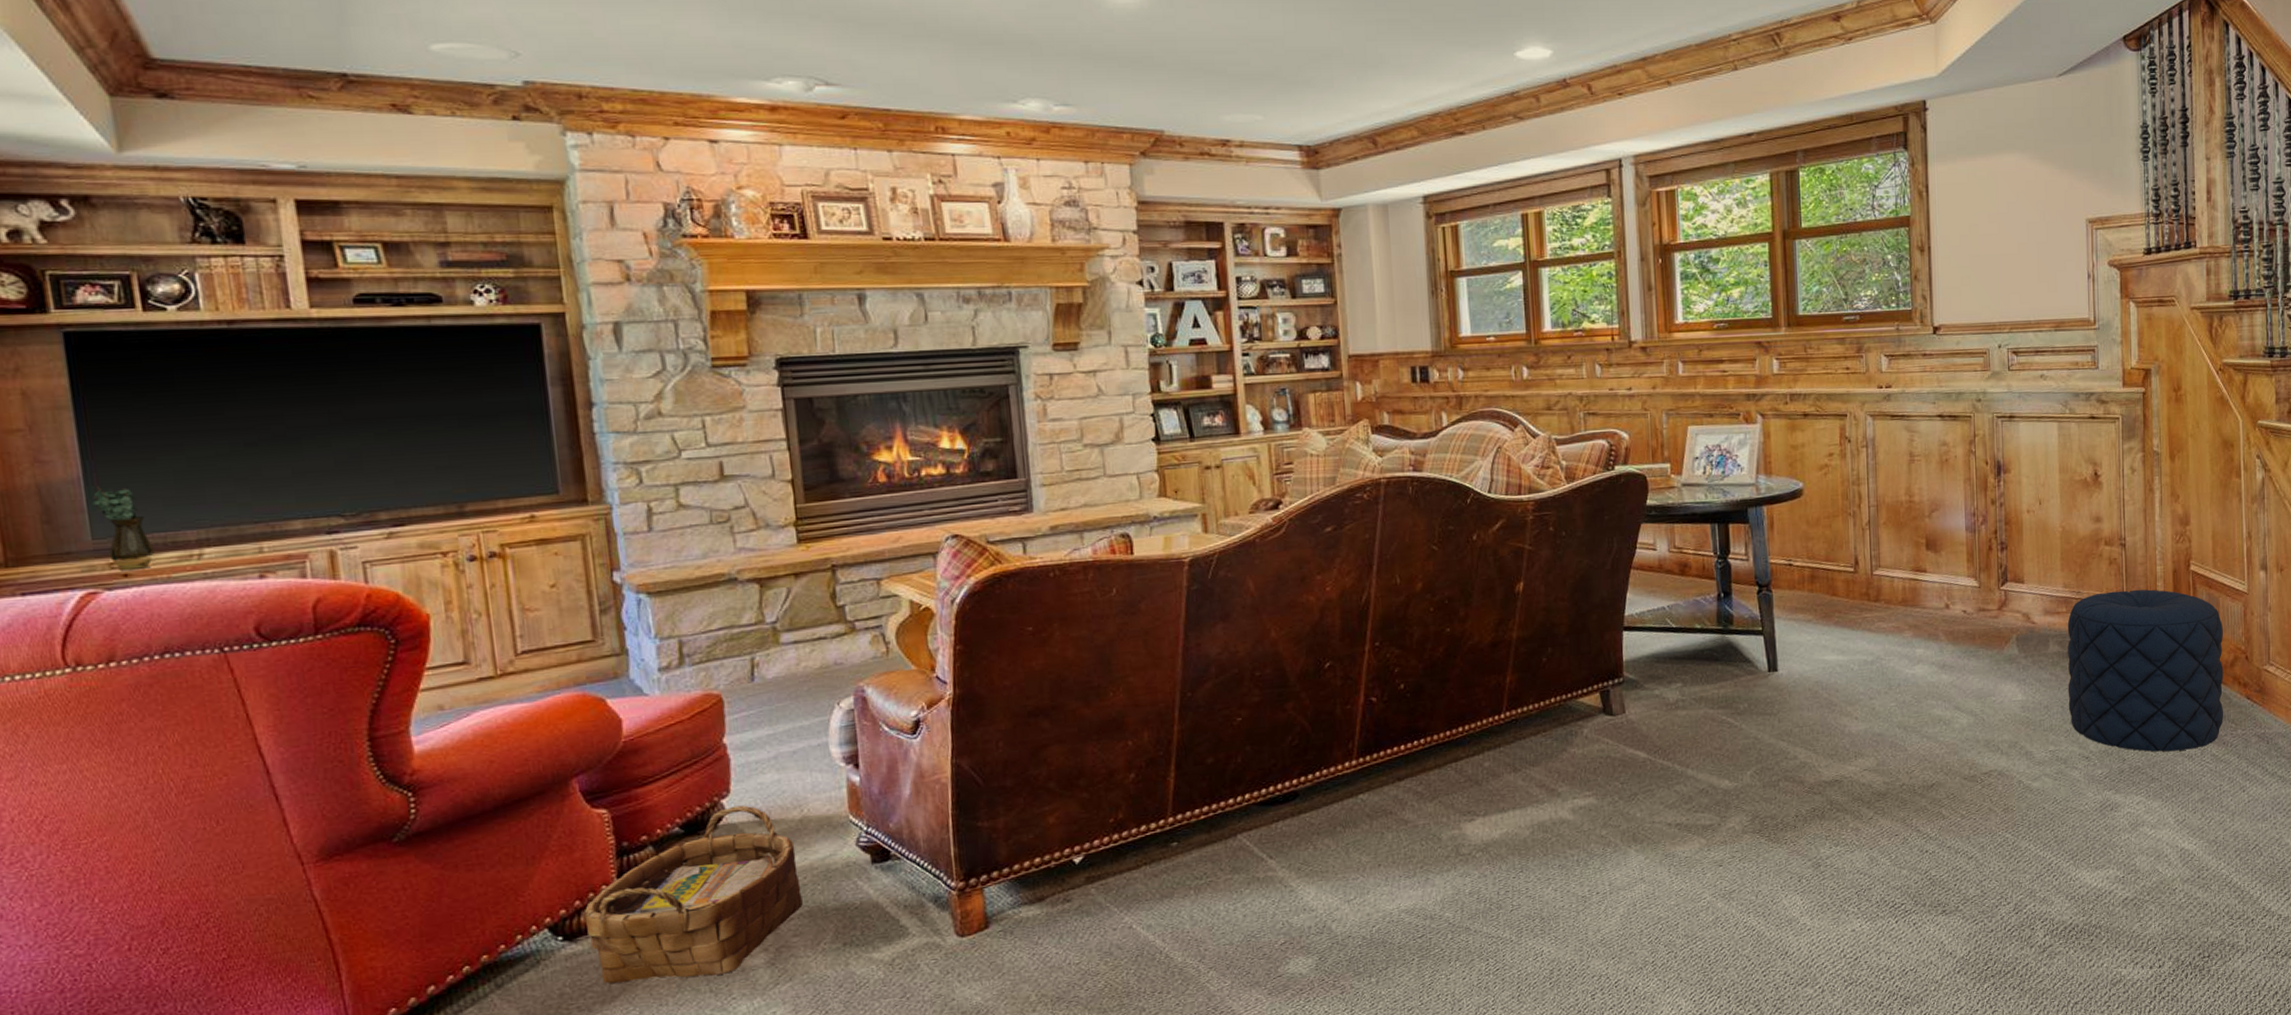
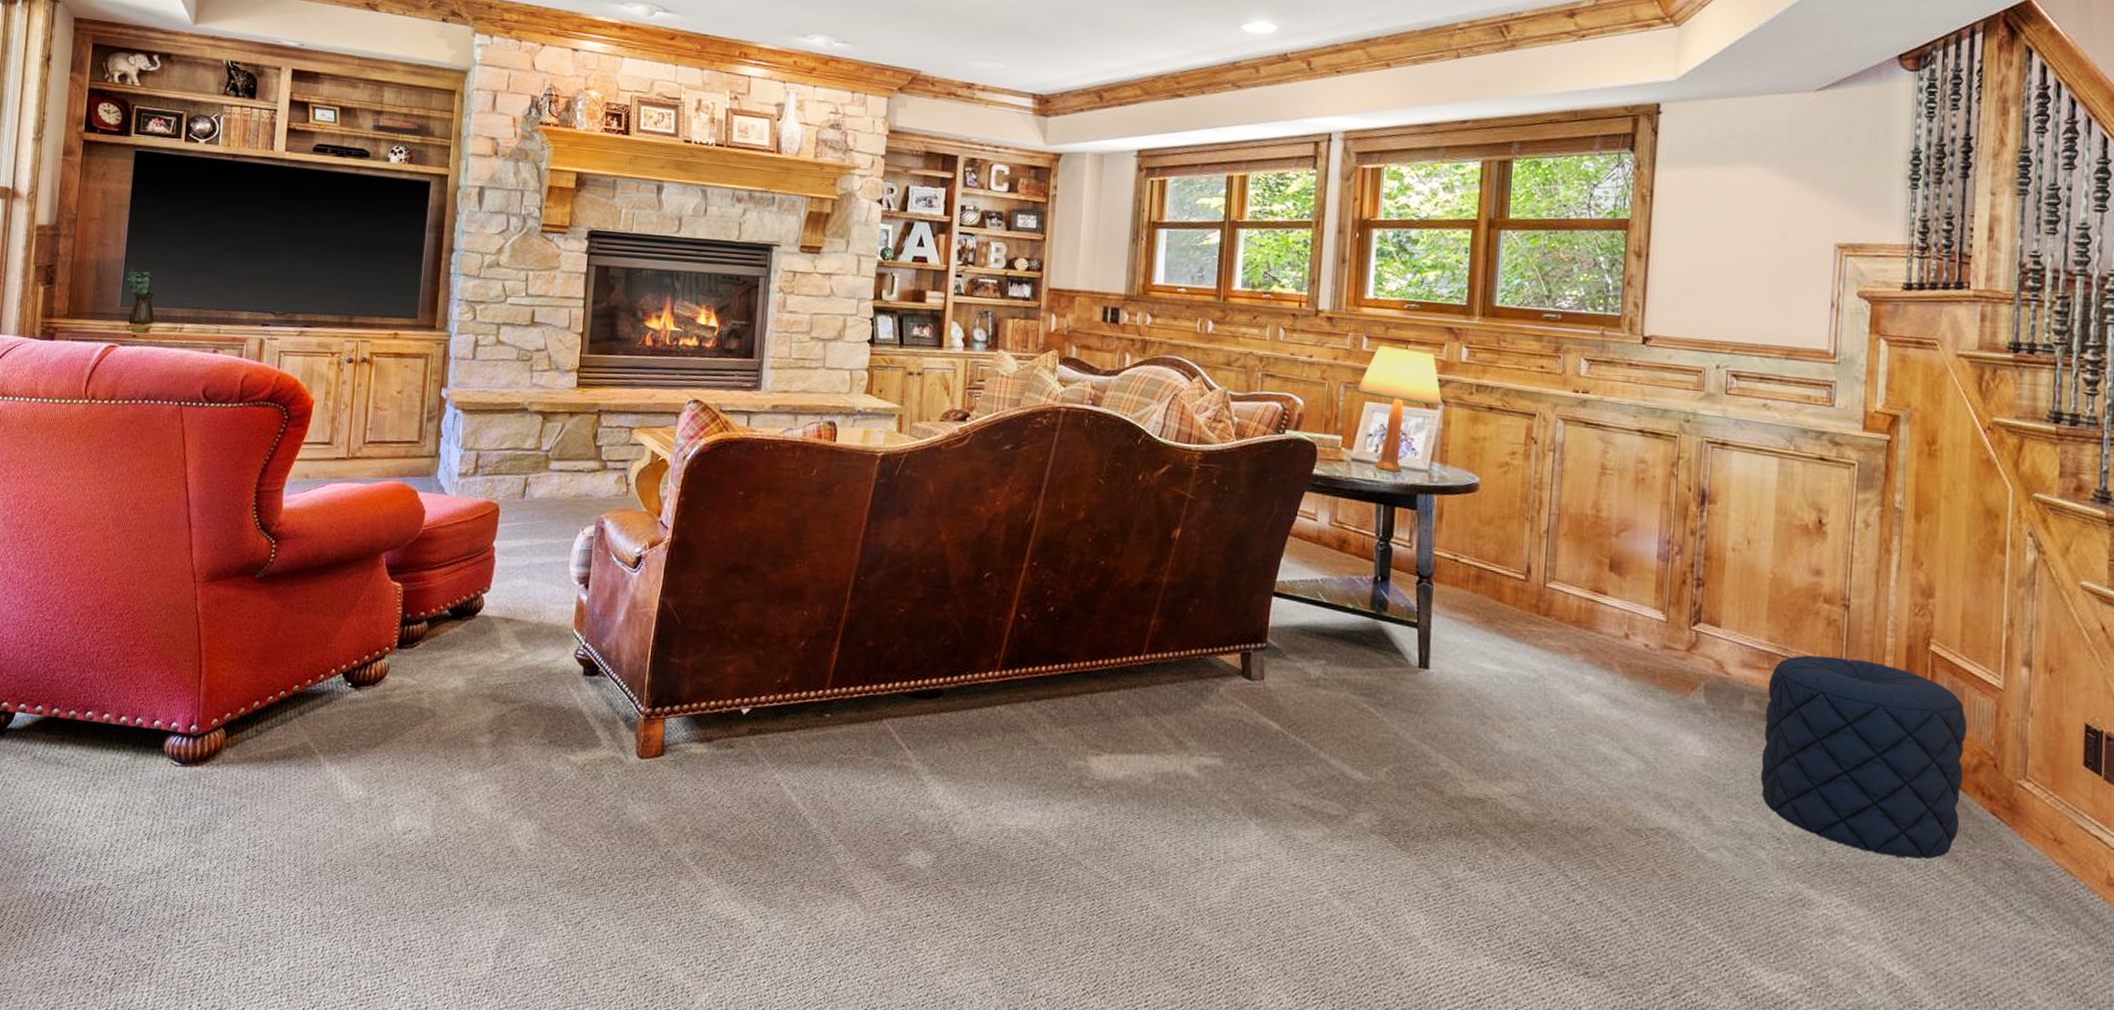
woven basket: present [583,805,803,984] -> none [368,601,529,746]
table lamp: none [1677,361,1761,491] -> present [1355,341,1443,473]

